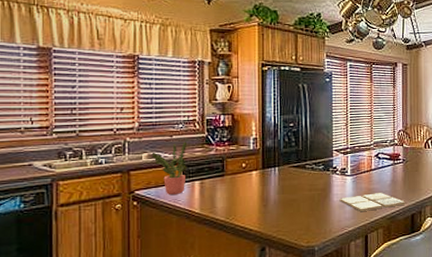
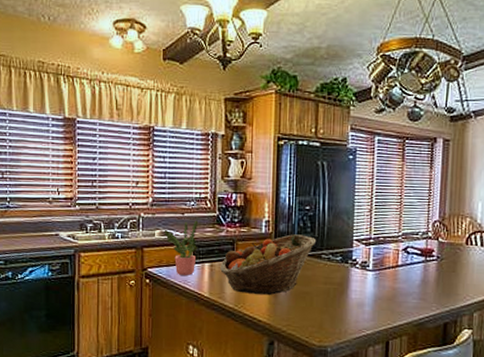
fruit basket: none [211,149,300,206] -> present [220,234,315,296]
drink coaster: present [339,193,406,211] -> none [357,293,438,314]

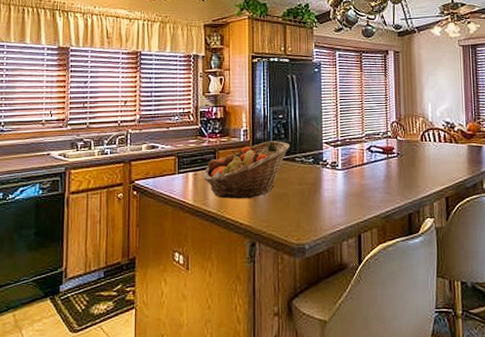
potted plant: present [164,220,199,275] -> none [150,133,183,185]

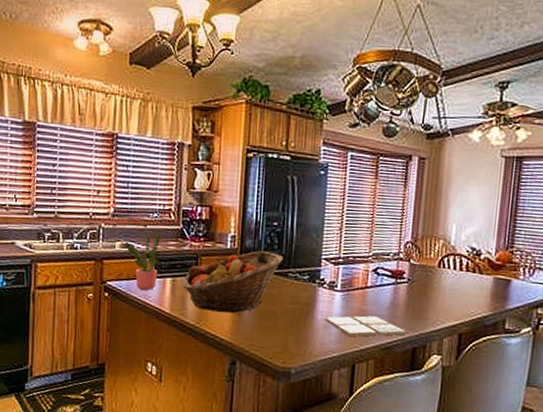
potted plant: none [150,133,183,185] -> present [125,233,162,290]
drink coaster: none [330,189,402,209] -> present [324,315,407,337]

